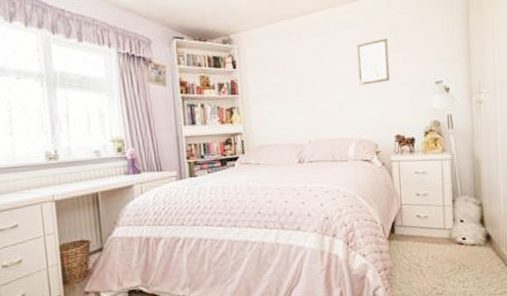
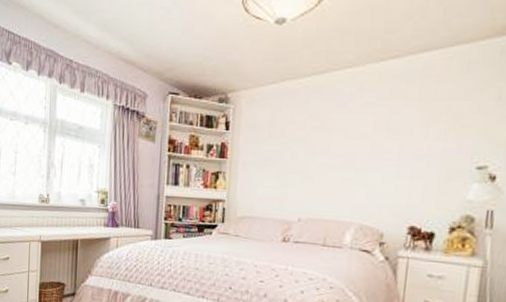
wall art: present [357,38,390,86] -> none [371,108,418,163]

